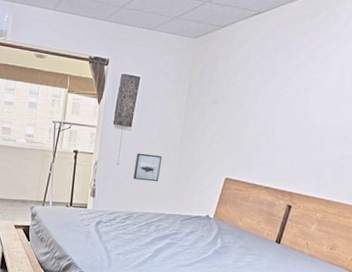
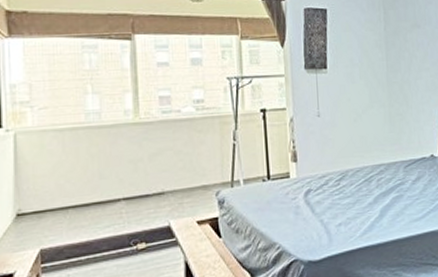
wall art: present [133,153,162,182] -> none [339,96,370,131]

